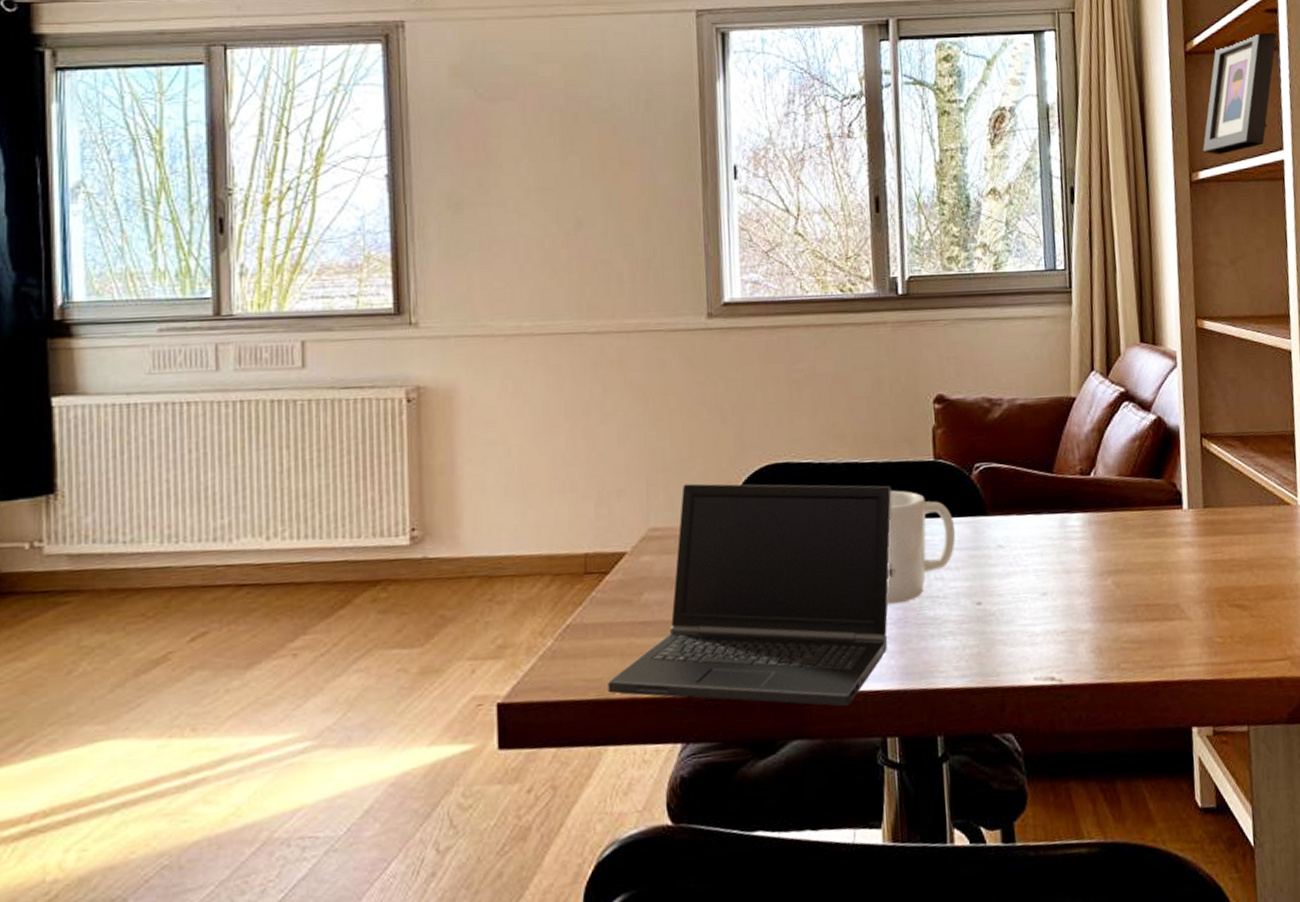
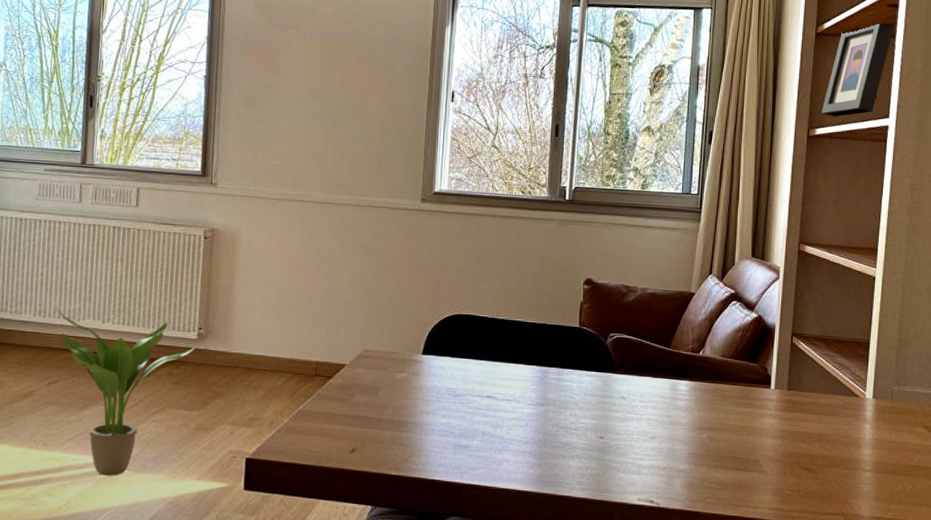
potted plant: none [194,525,410,762] -> present [56,307,196,476]
laptop computer: present [608,483,892,708] -> none [323,321,545,499]
mug: present [886,490,956,605] -> none [531,345,590,429]

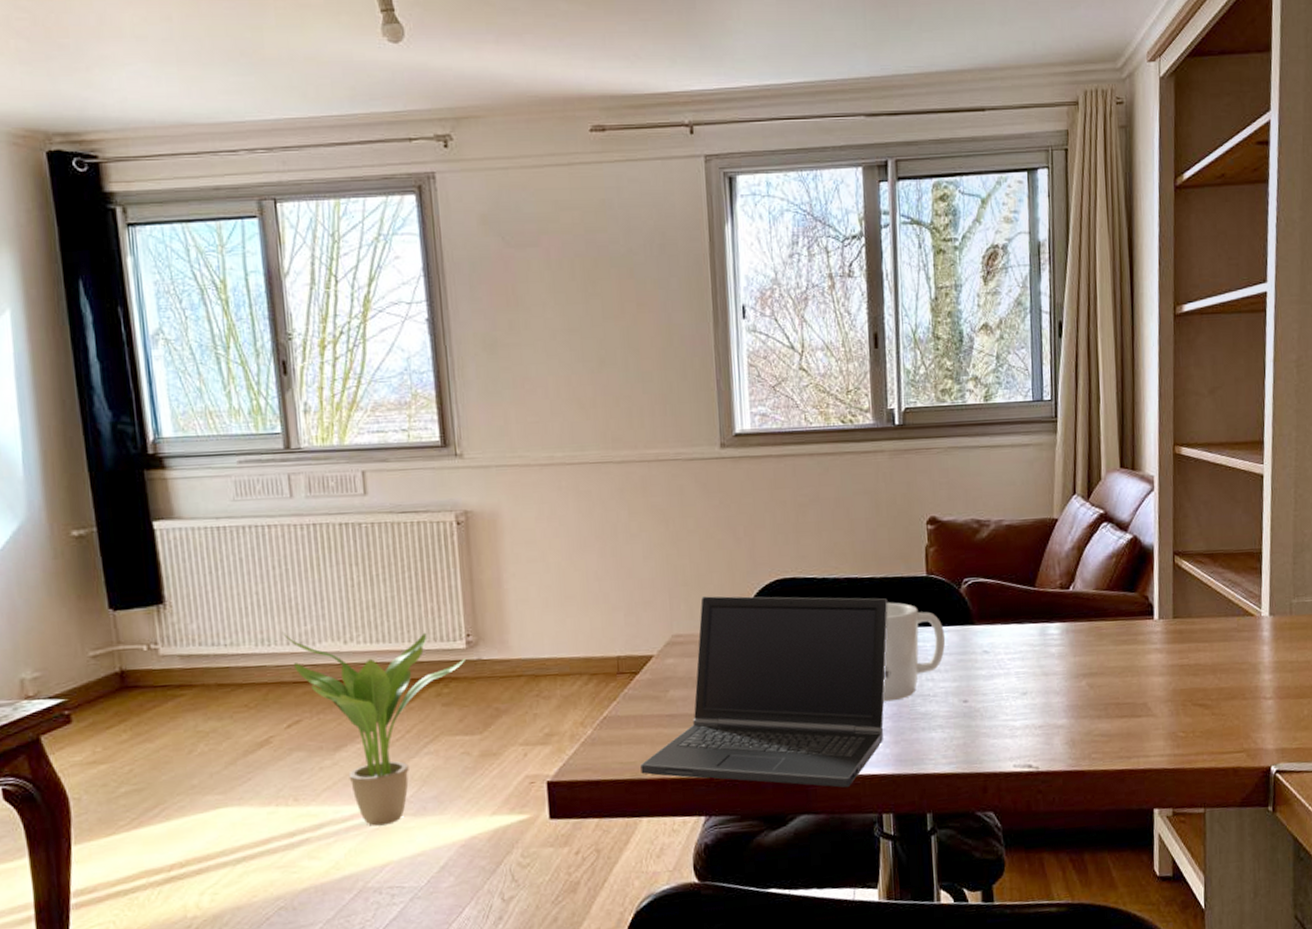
laptop computer: none [323,321,545,499] -> present [640,596,888,789]
mug: none [531,345,590,429] -> present [882,602,946,702]
picture frame: present [821,22,896,117] -> none [1188,163,1268,289]

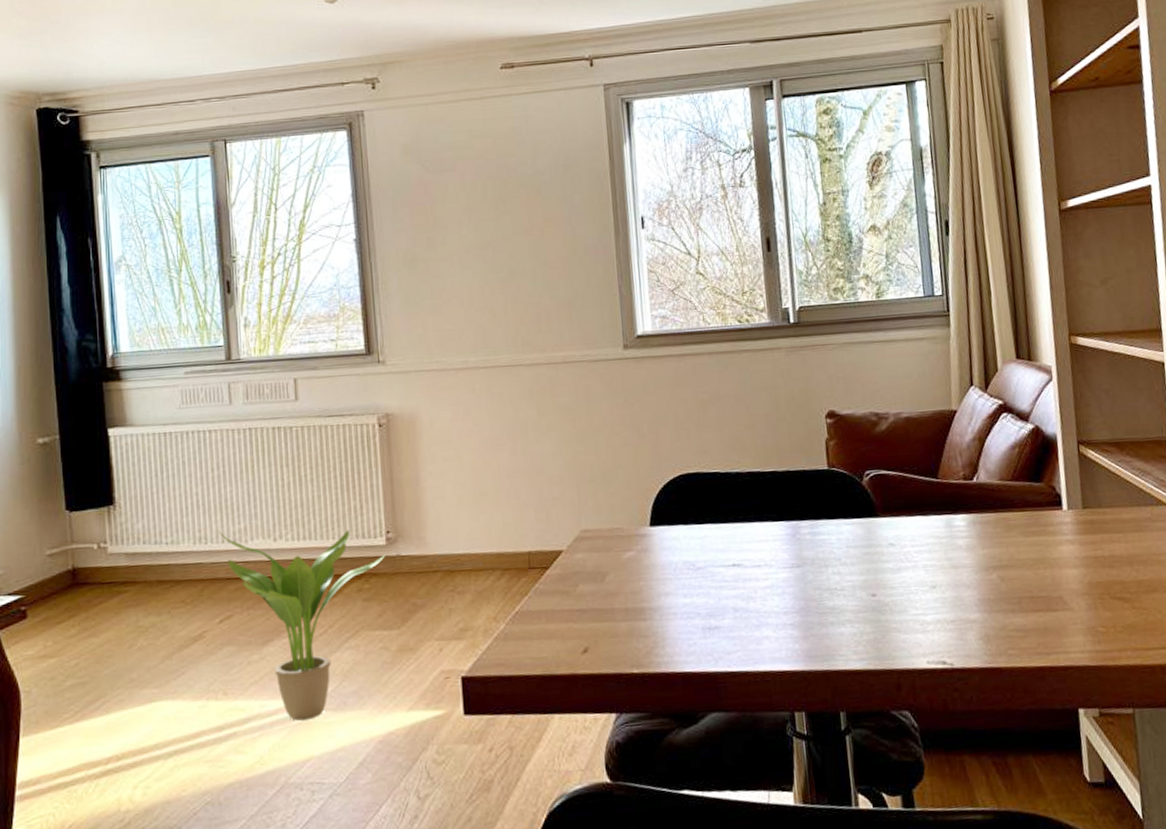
laptop computer: present [640,596,888,789] -> none [552,491,793,685]
mug: present [882,602,946,702] -> none [788,495,851,596]

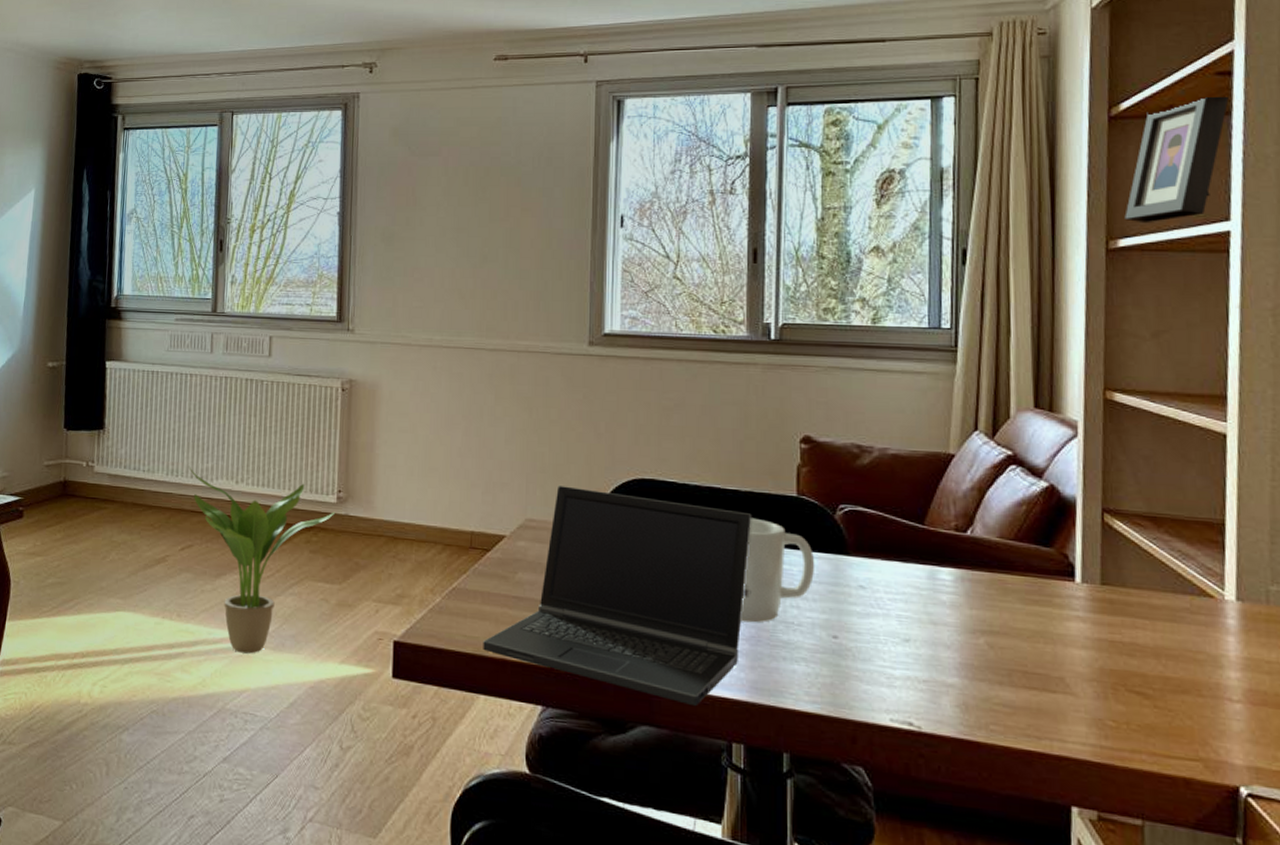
laptop computer: none [552,491,793,685] -> present [483,486,752,707]
mug: none [788,495,851,596] -> present [739,518,815,623]
picture frame: none [1070,65,1140,185] -> present [1124,94,1230,224]

